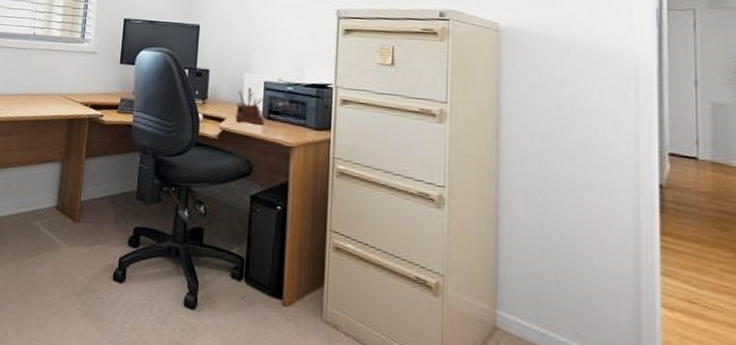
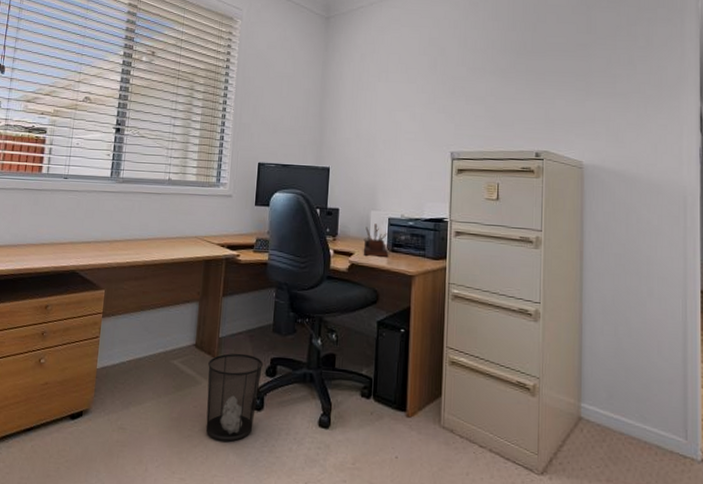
waste bin: none [65,218,127,314] -> present [205,353,264,442]

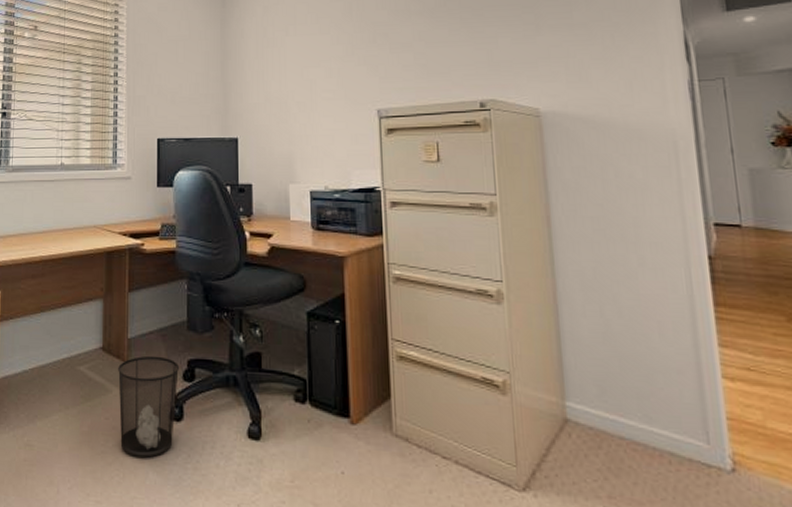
desk organizer: present [363,224,389,257] -> none [283,199,314,236]

